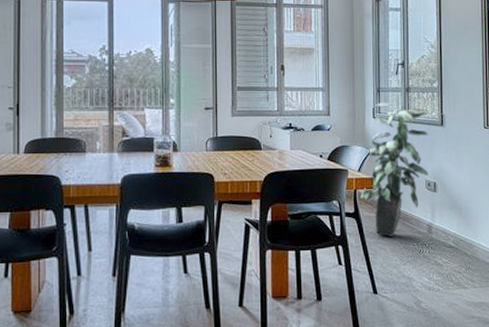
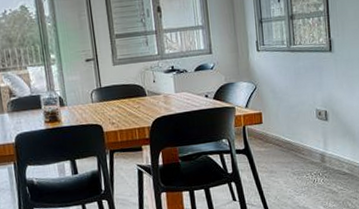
indoor plant: present [360,102,429,237] -> none [250,33,319,170]

